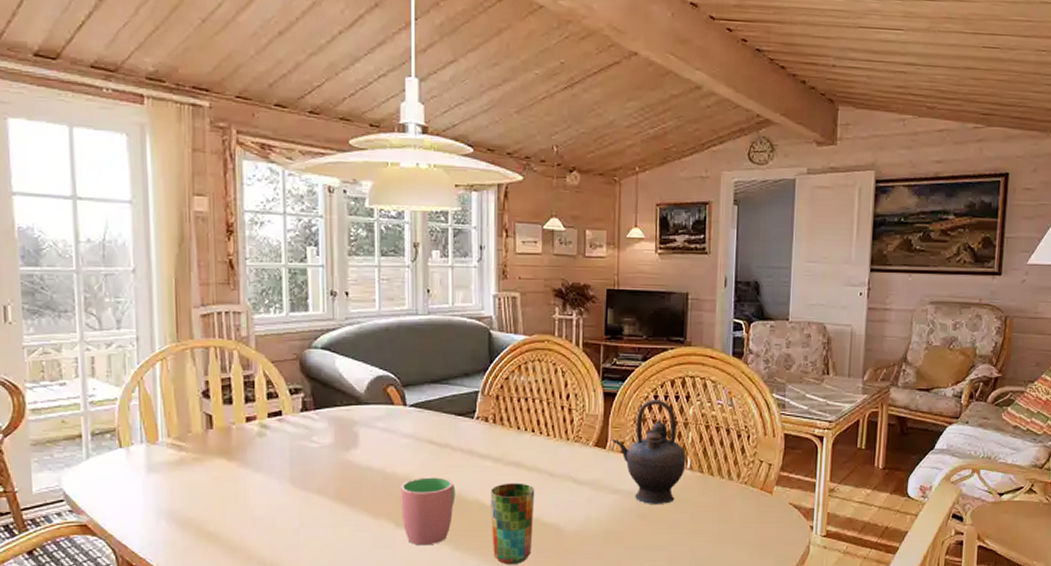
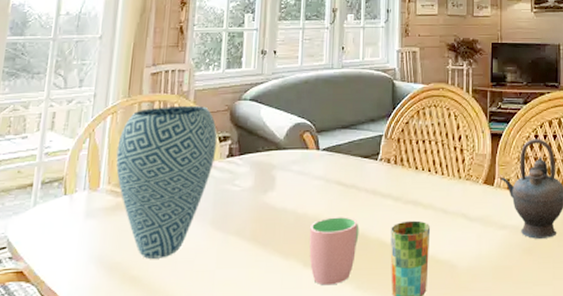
vase: none [172,352,288,515] -> present [116,105,217,259]

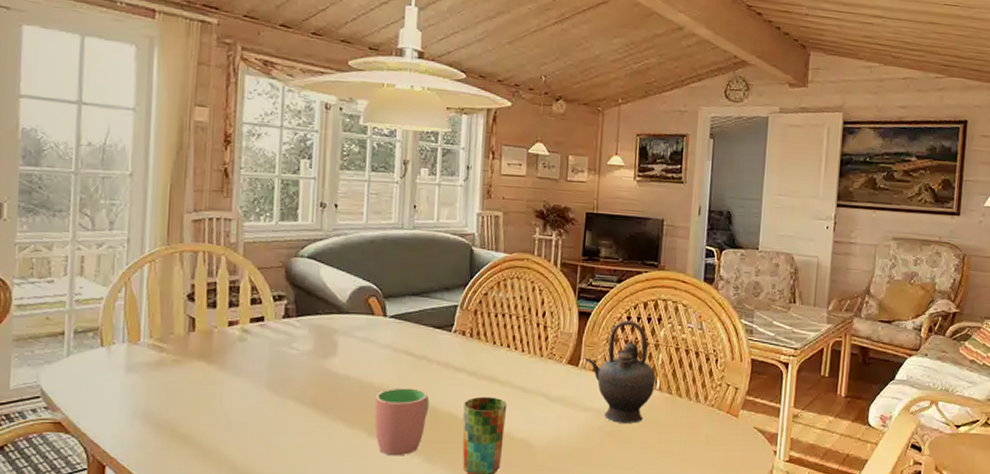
vase: present [116,105,217,259] -> none [157,258,271,418]

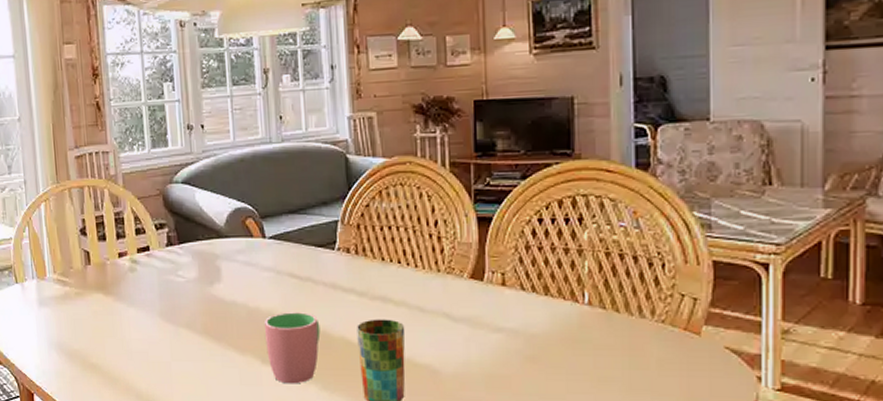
teapot: present [587,320,656,423] -> none [493,223,583,345]

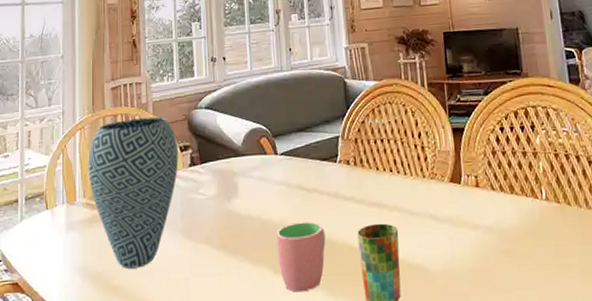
vase: none [55,190,154,348] -> present [88,116,179,269]

